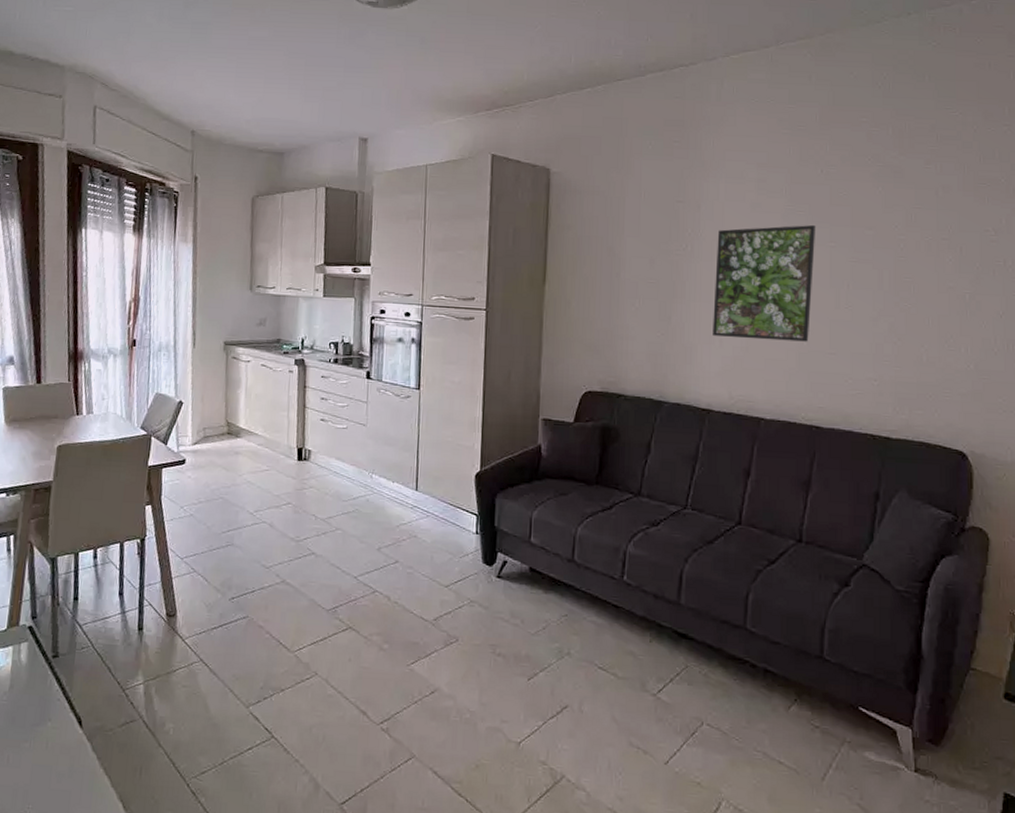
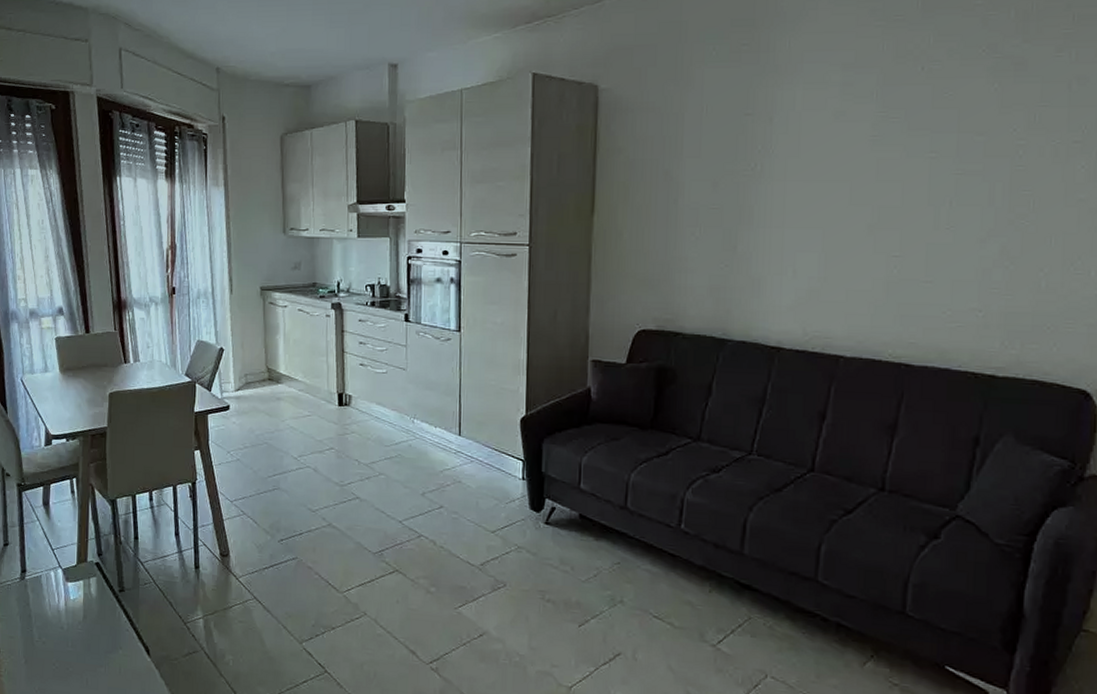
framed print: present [713,224,816,342] -> none [785,132,914,269]

